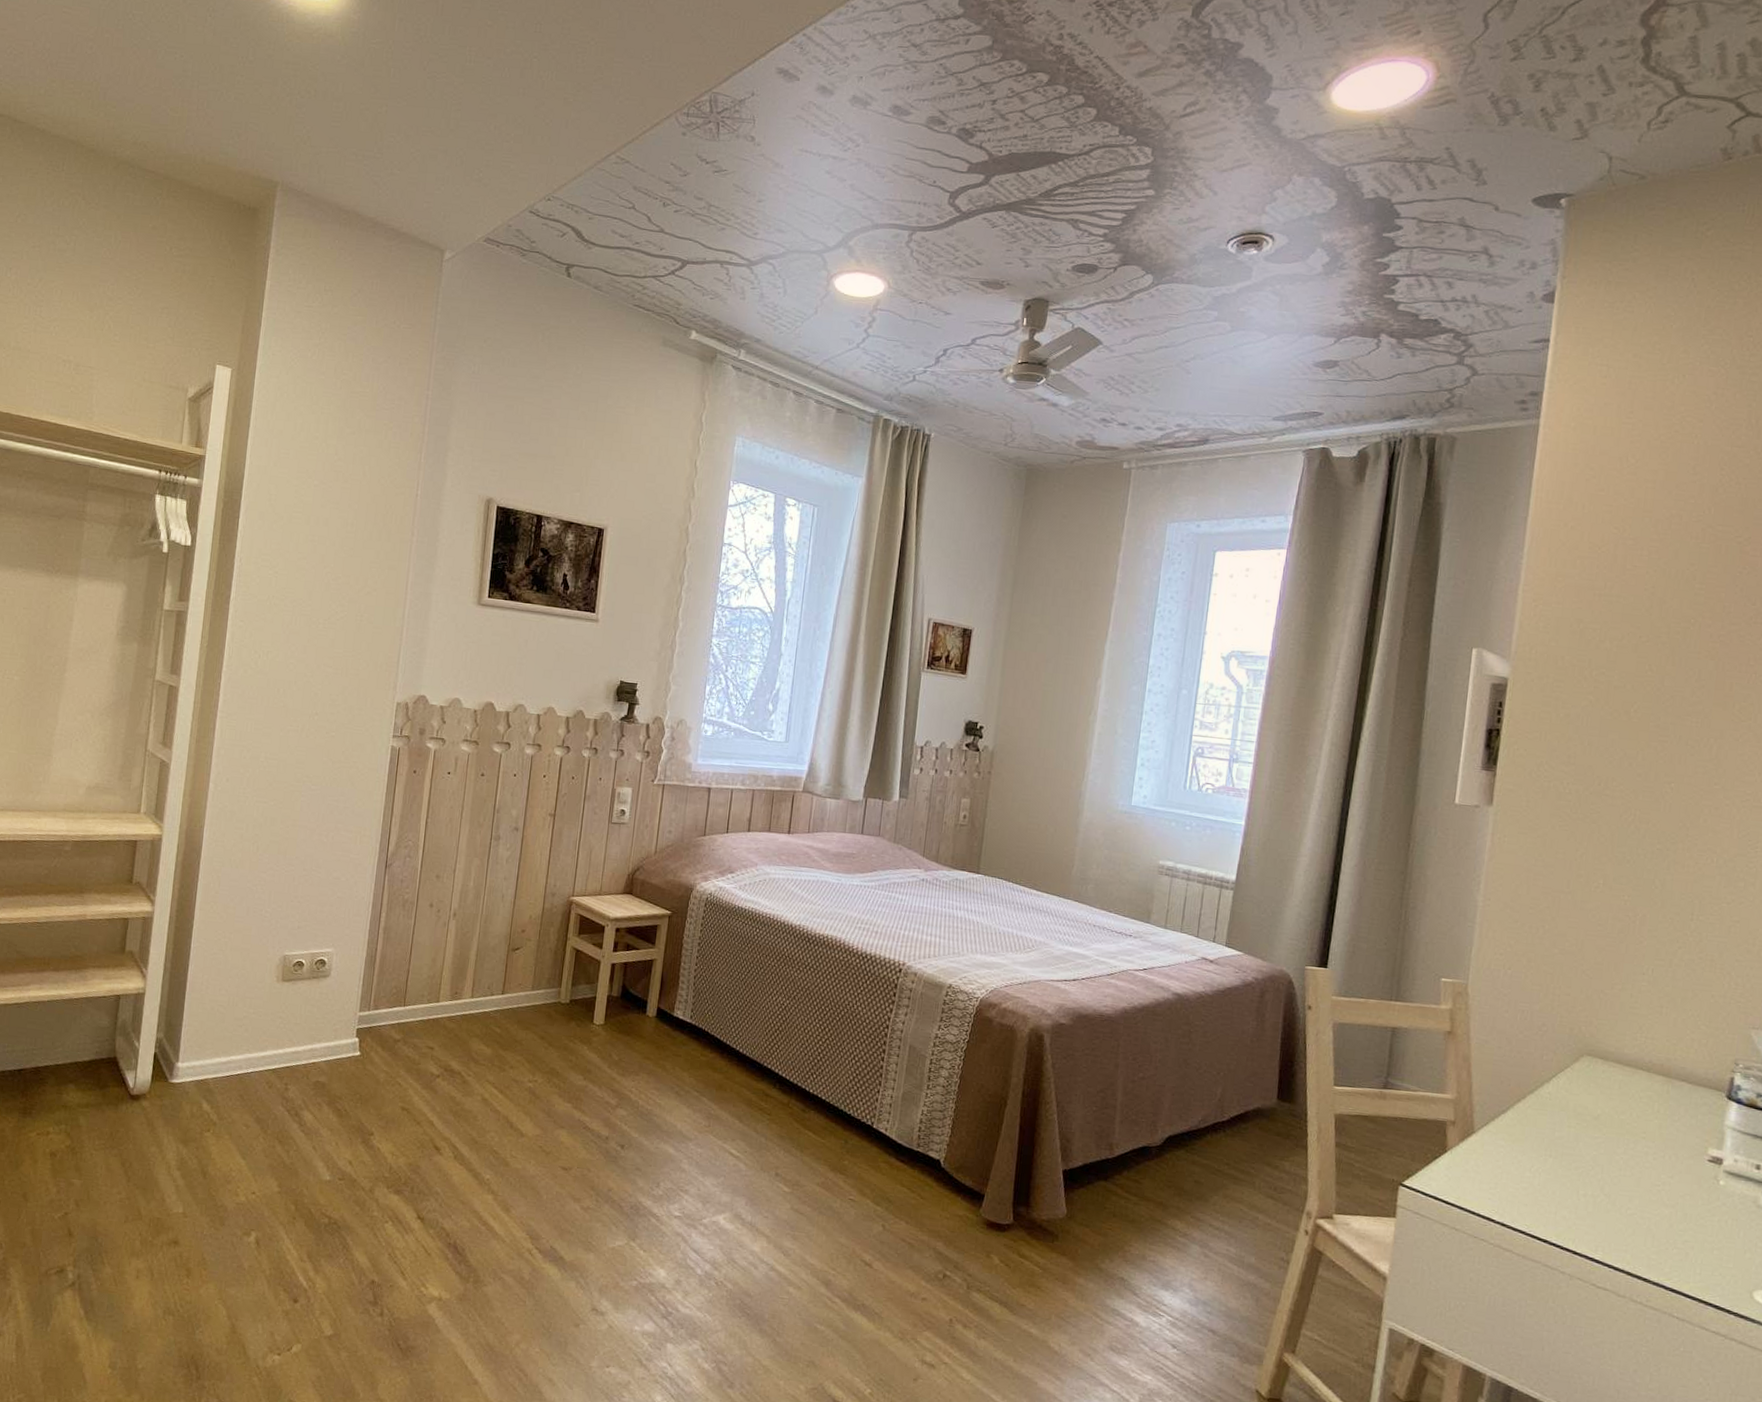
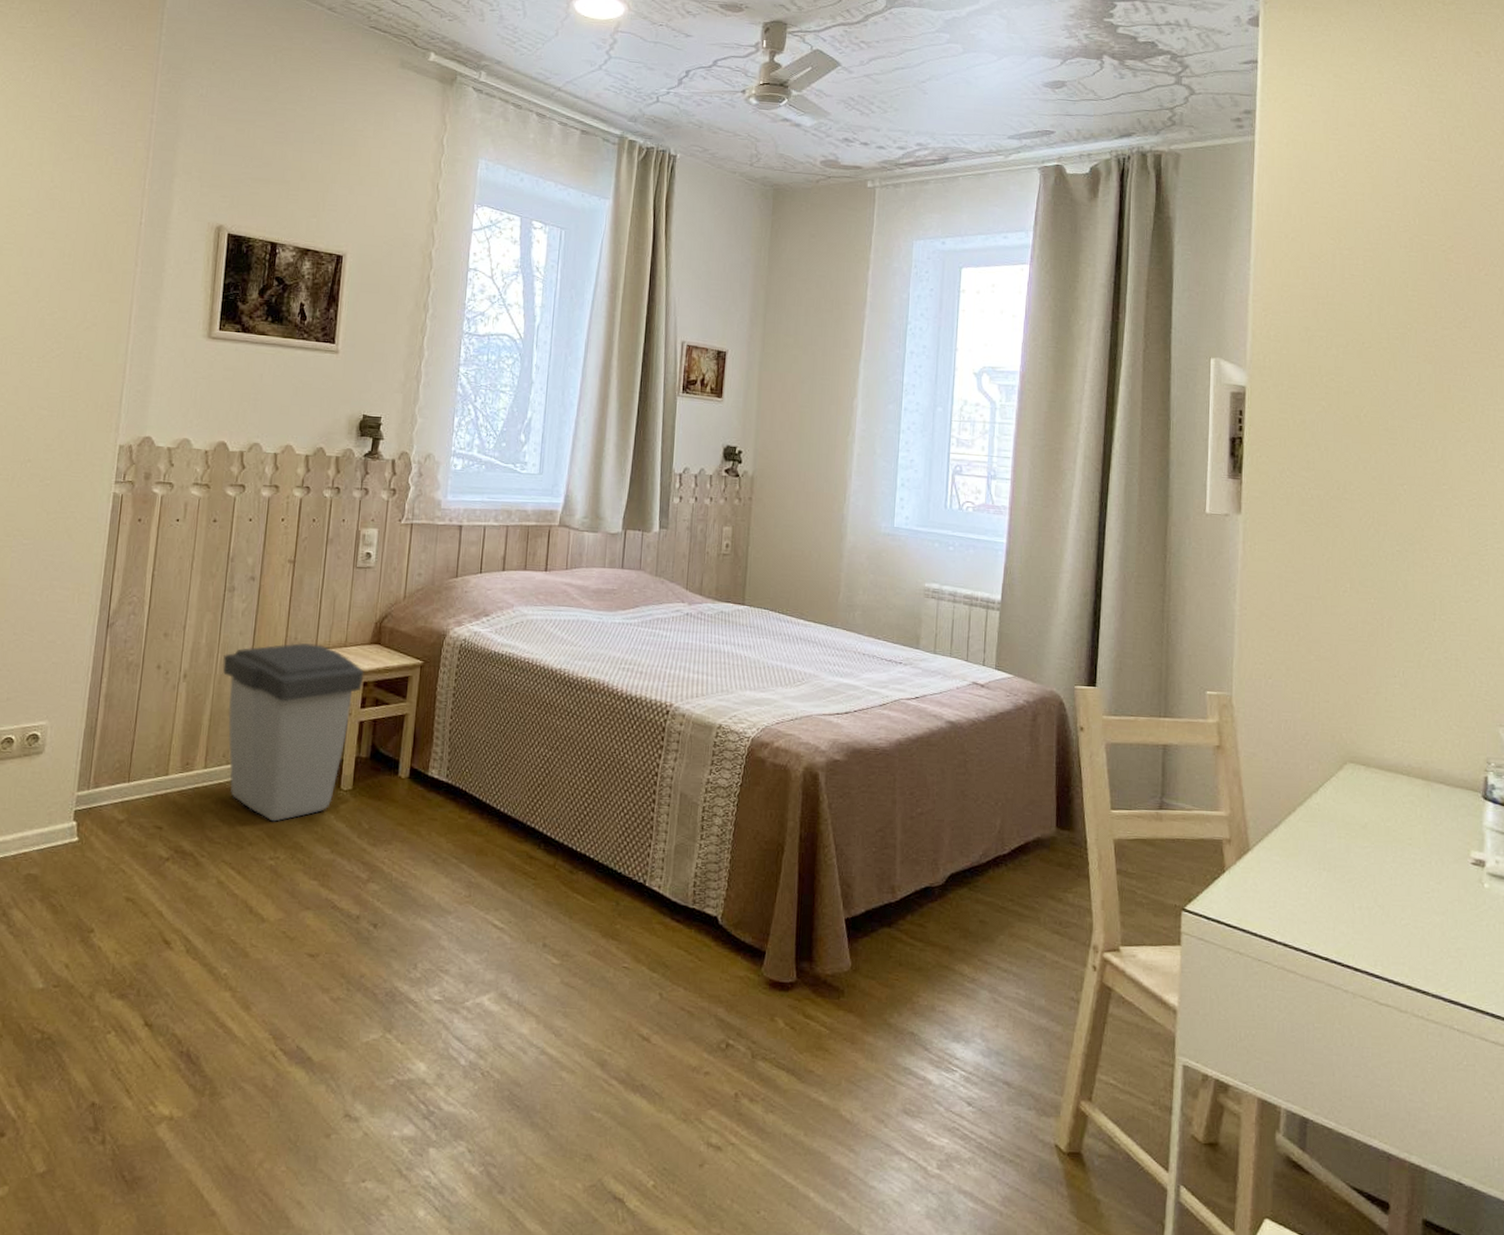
trash can: none [488,889,617,1049] -> present [222,643,365,822]

